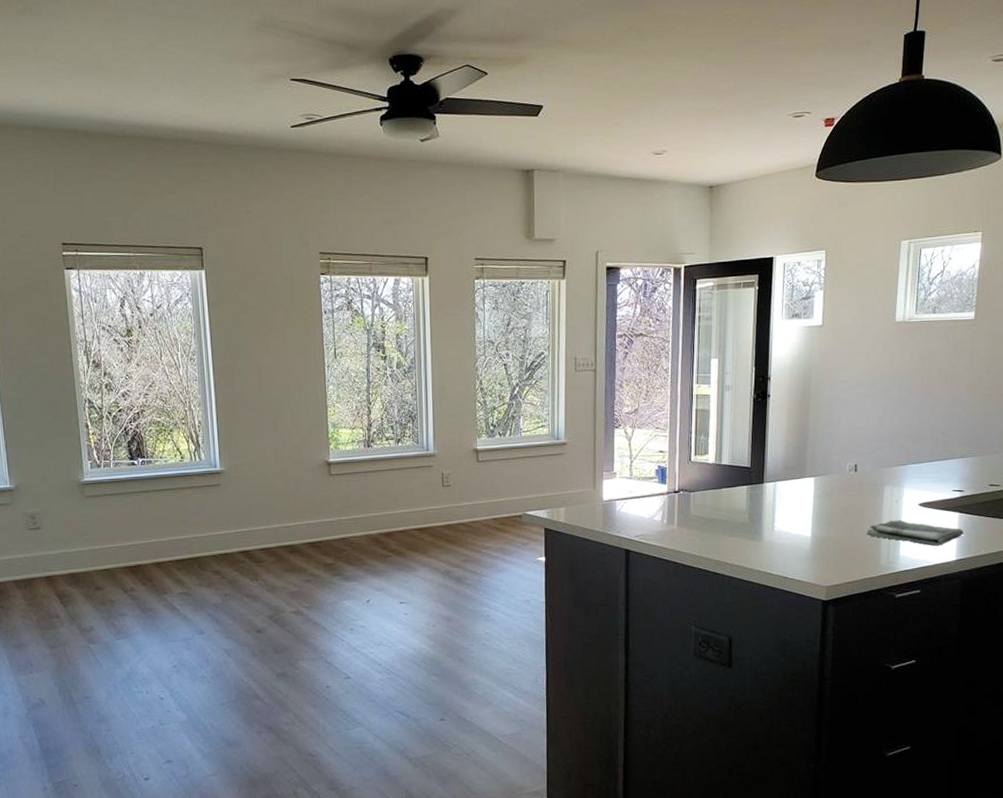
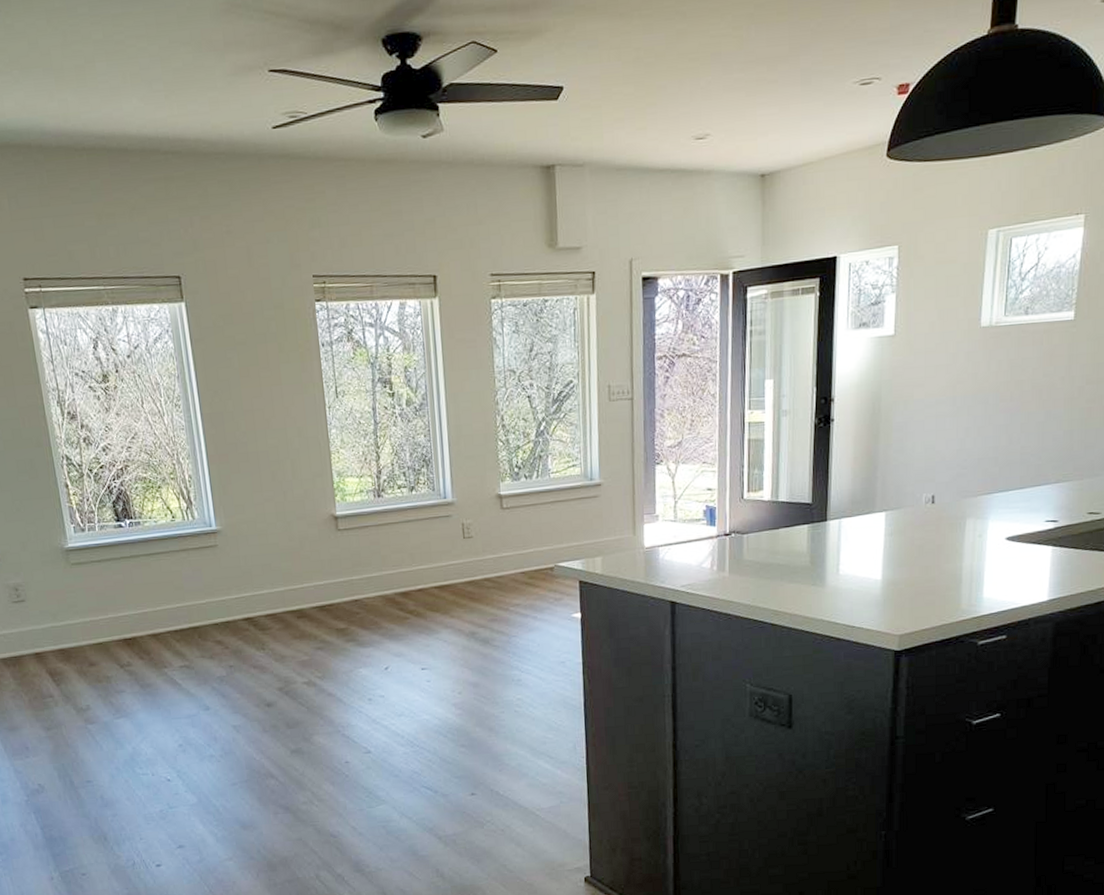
dish towel: present [866,519,964,546] -> none [944,556,1058,585]

